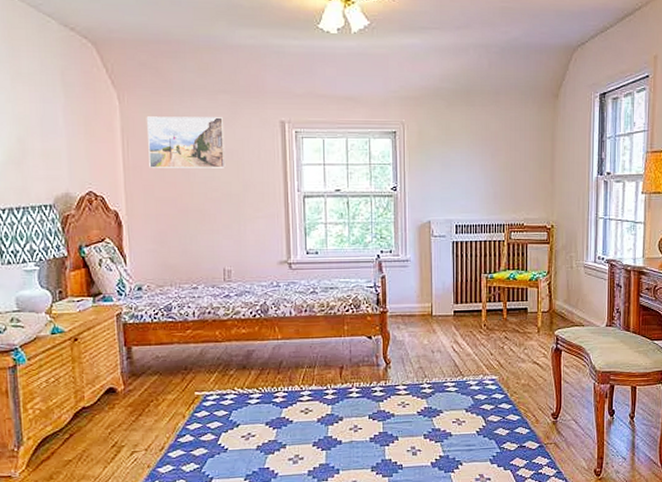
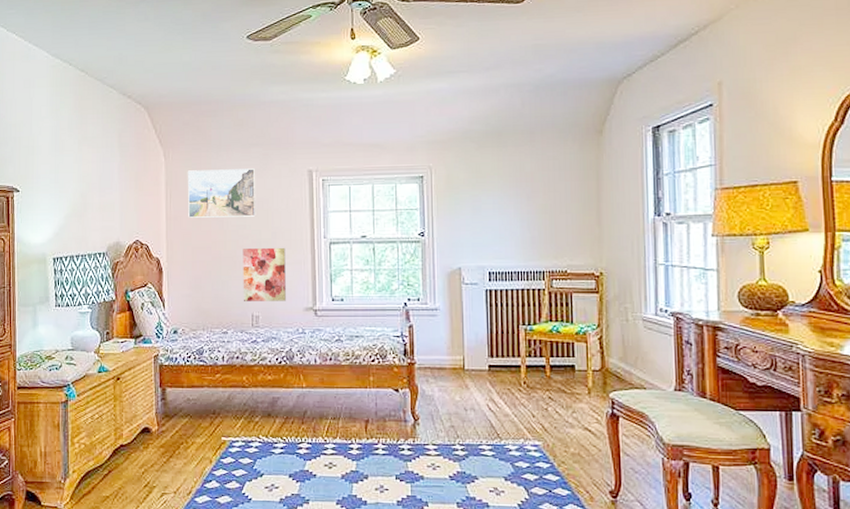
wall art: none [212,200,259,256] -> present [243,247,286,301]

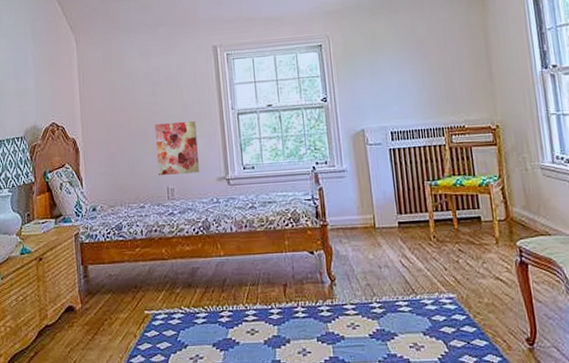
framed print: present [187,169,256,218] -> none [98,48,166,98]

